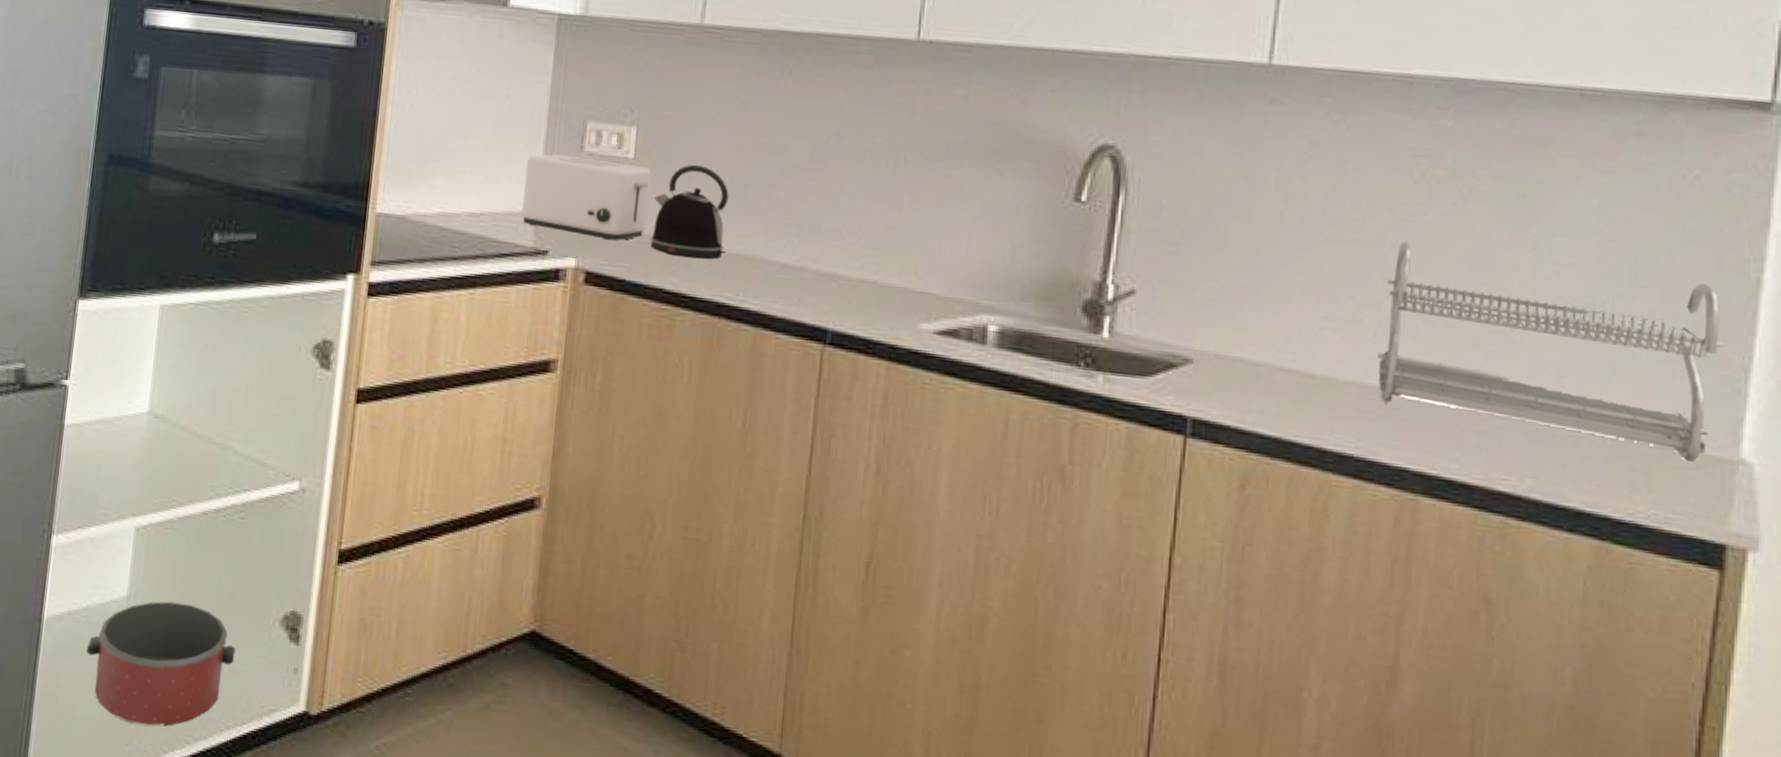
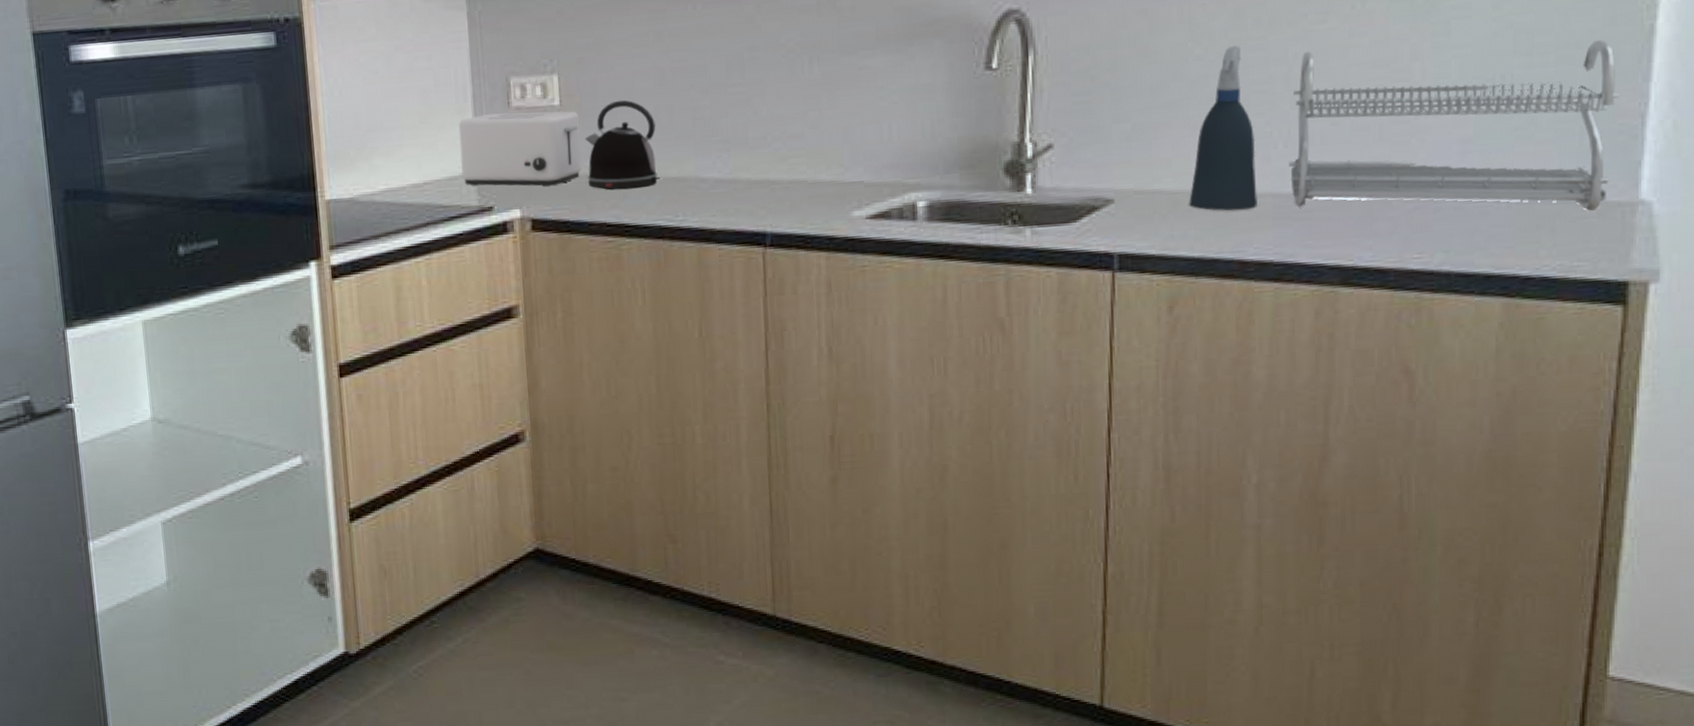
cooking pot: present [87,601,236,726] -> none [140,579,274,688]
spray bottle: none [1271,222,1345,396] -> present [1189,45,1257,211]

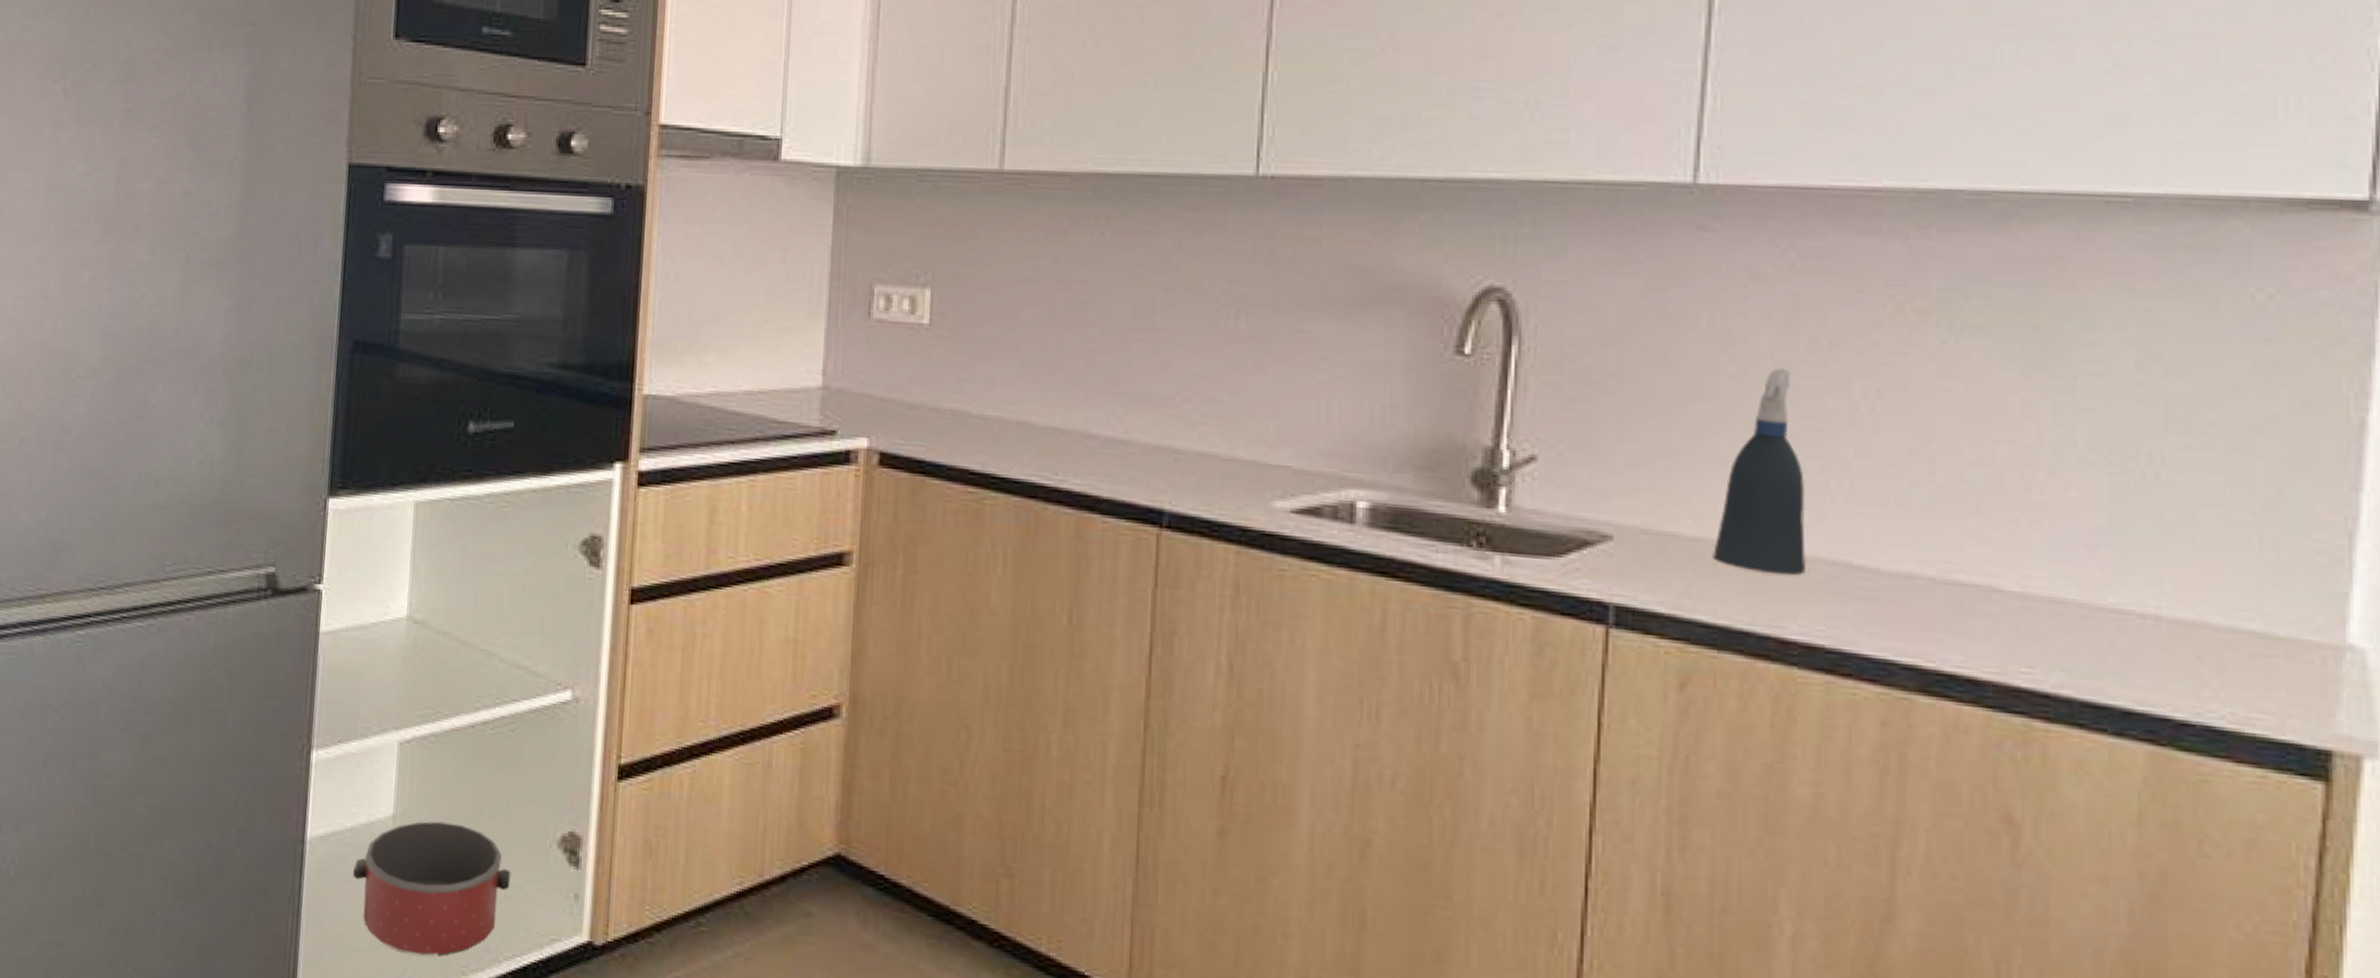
cooking pot: none [140,579,274,688] -> present [353,821,511,956]
toaster: present [458,111,582,187] -> none [804,322,951,417]
kettle: present [584,100,661,190] -> none [952,328,1041,434]
dish rack: present [1289,40,1621,212] -> none [1850,388,2318,650]

